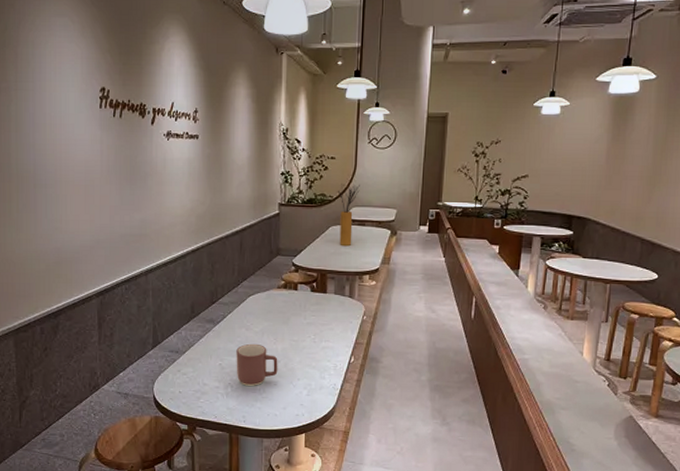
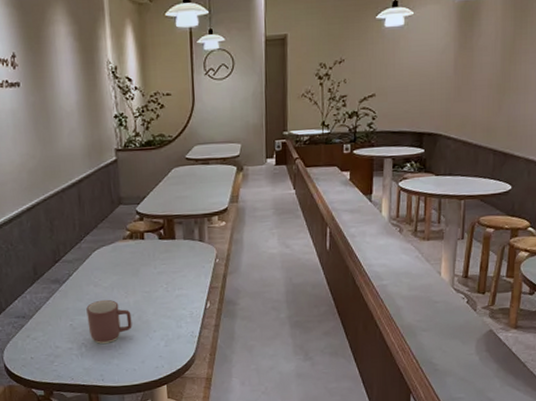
vase: present [338,183,360,247] -> none [178,120,200,188]

